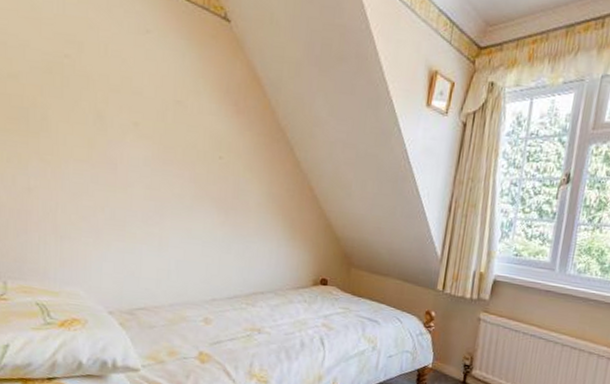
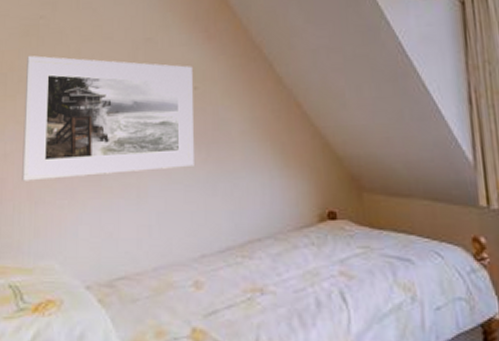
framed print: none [47,95,219,226] -> present [22,55,194,181]

